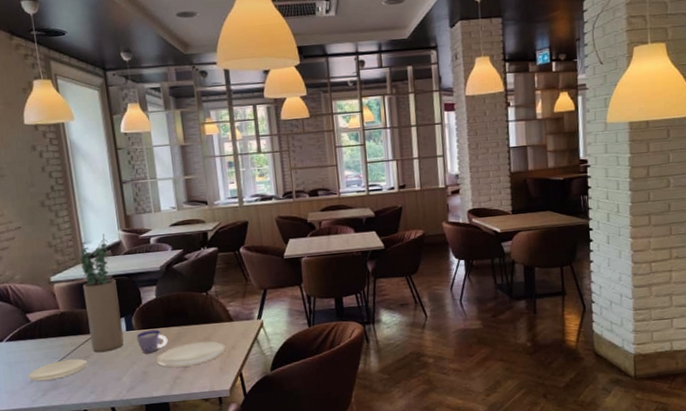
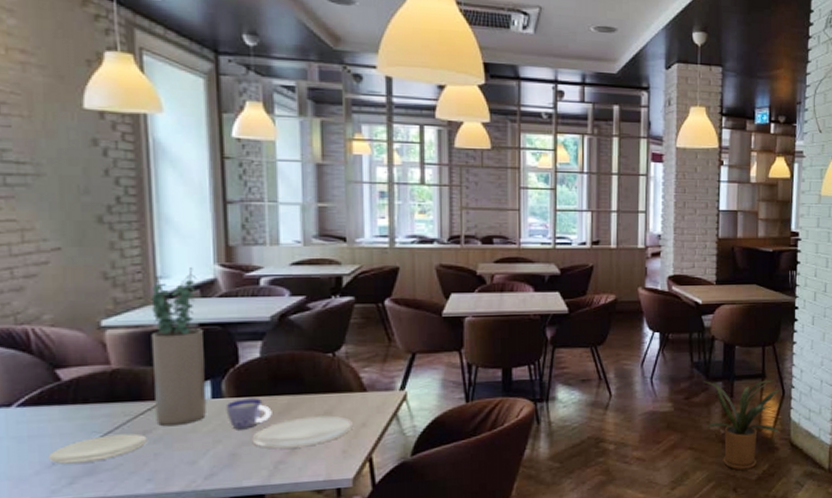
house plant: none [508,296,583,379] -> present [704,380,781,471]

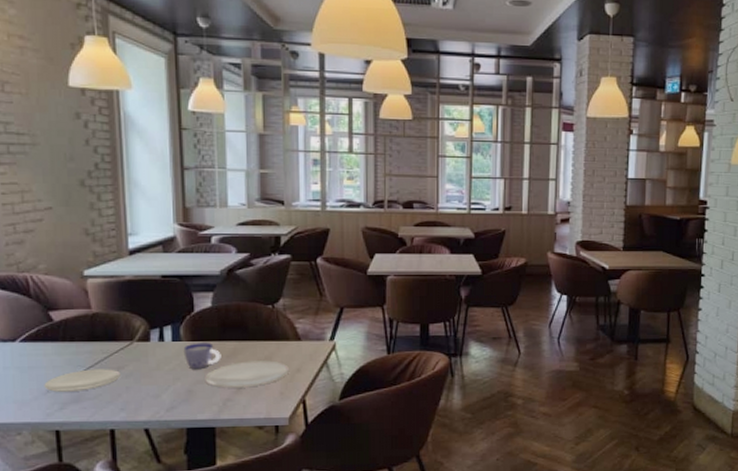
vase: present [151,268,206,427] -> none [123,226,167,364]
house plant: present [704,380,781,471] -> none [609,343,685,431]

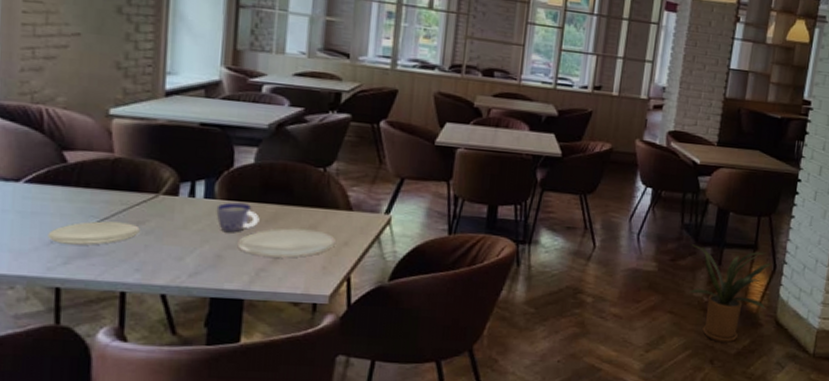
house plant: none [609,343,685,431] -> present [689,244,773,343]

